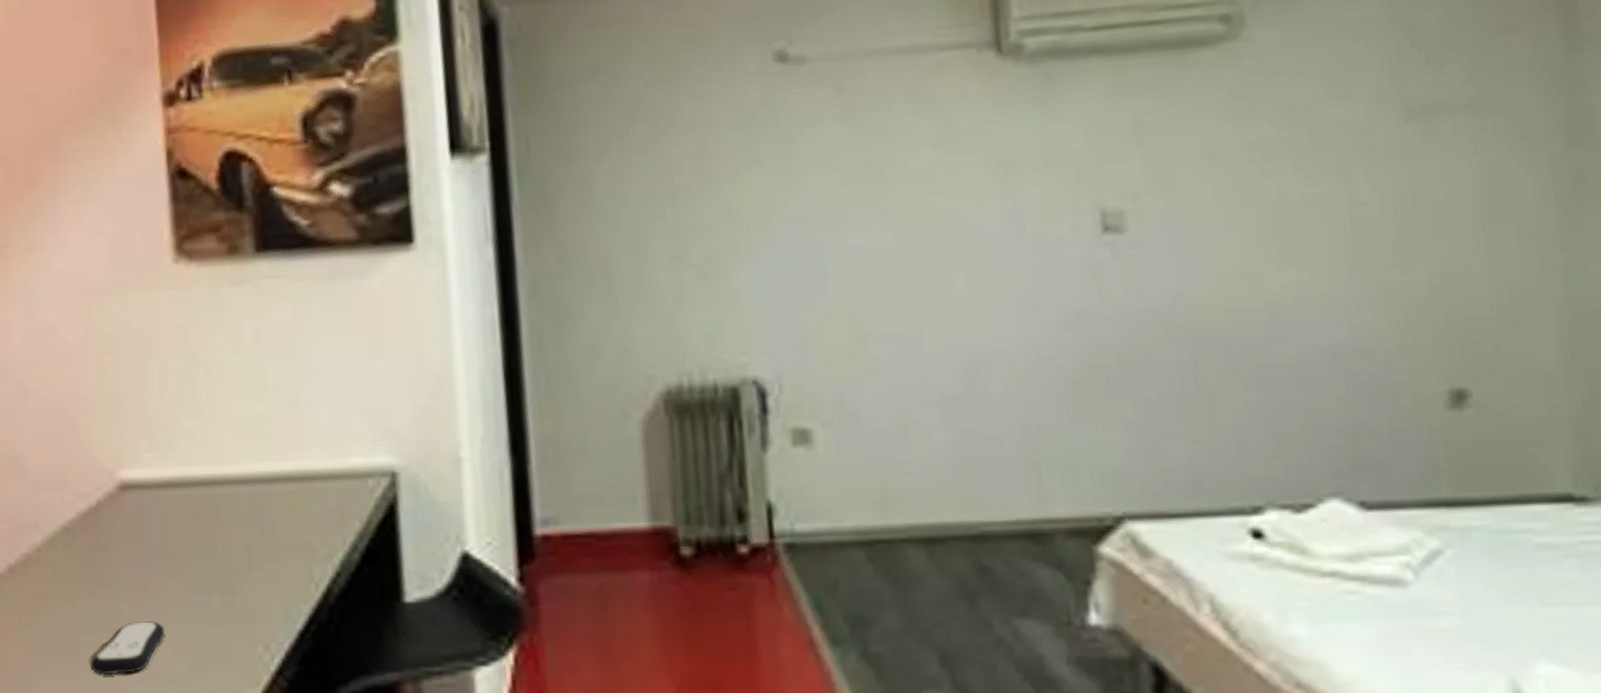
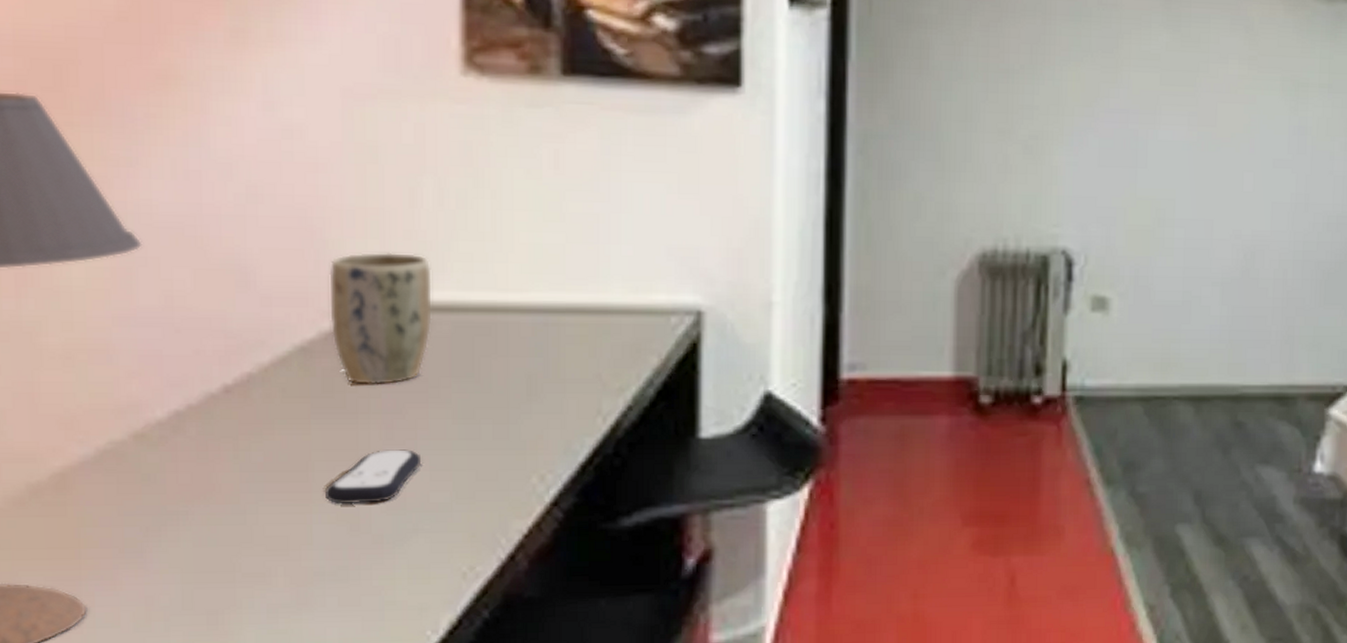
plant pot: none [81,433,165,561] -> present [328,251,433,385]

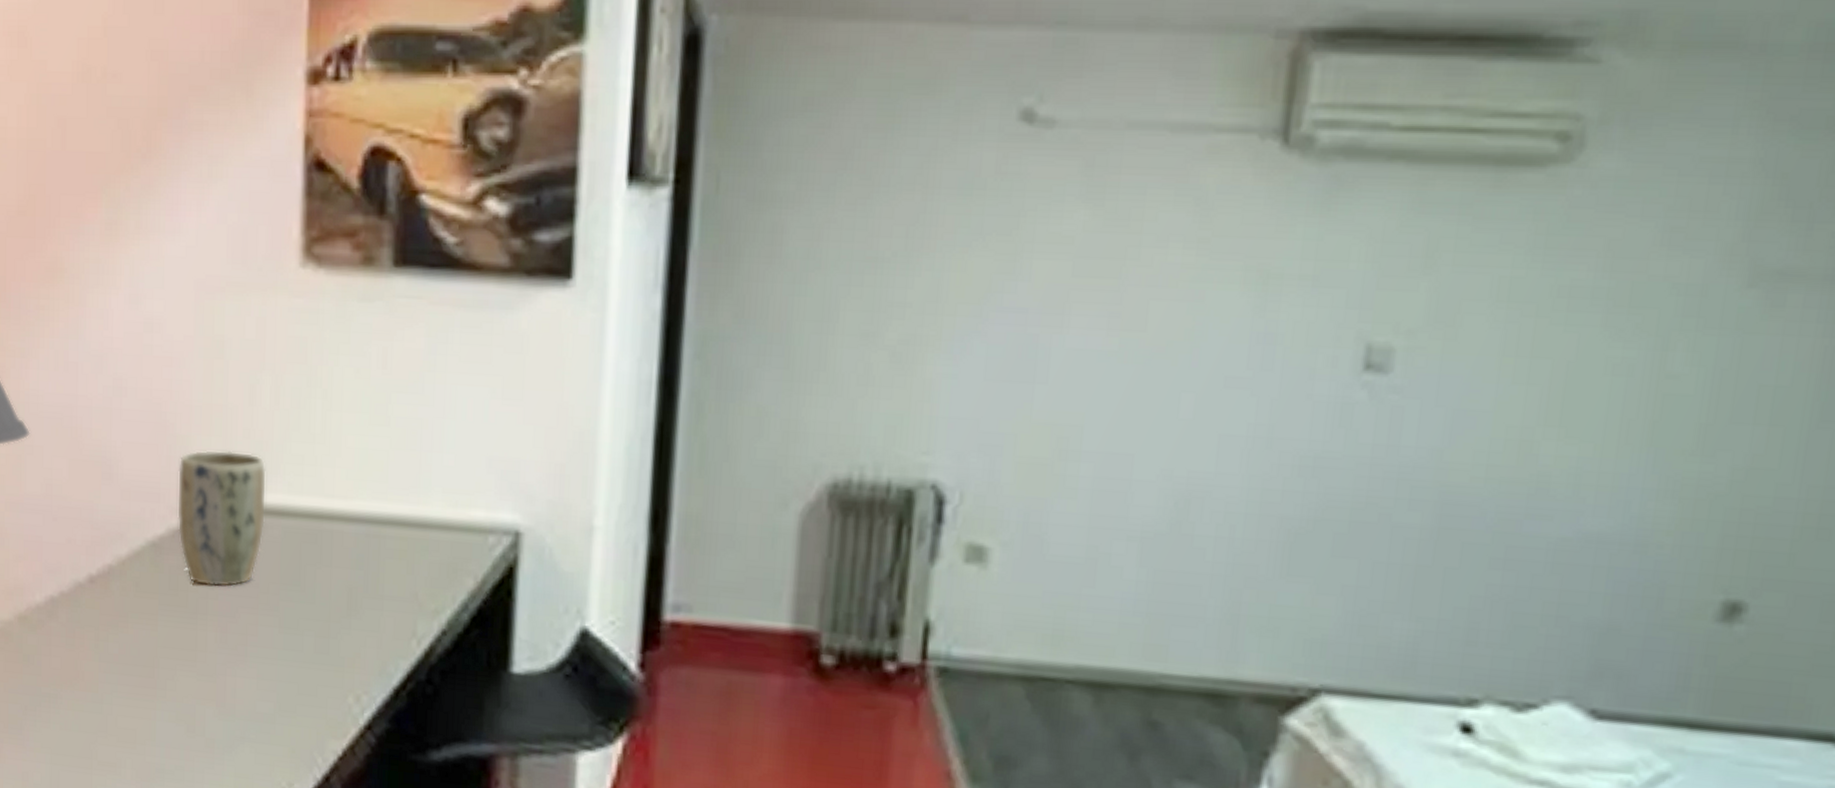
remote control: present [324,449,422,505] -> none [167,652,251,706]

